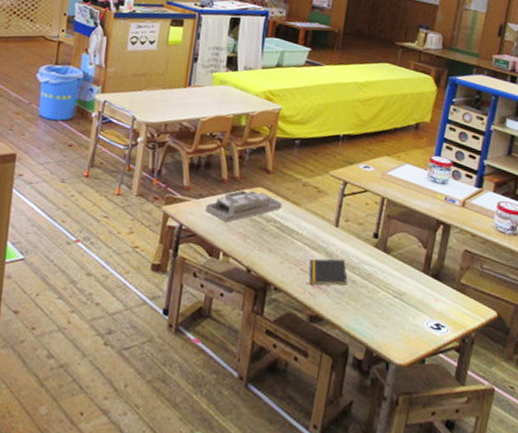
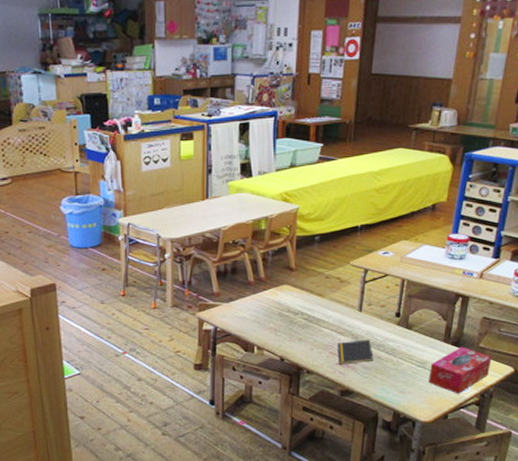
desk organizer: present [205,190,282,222] -> none [236,289,307,320]
tissue box: none [405,280,474,336] -> present [428,346,492,394]

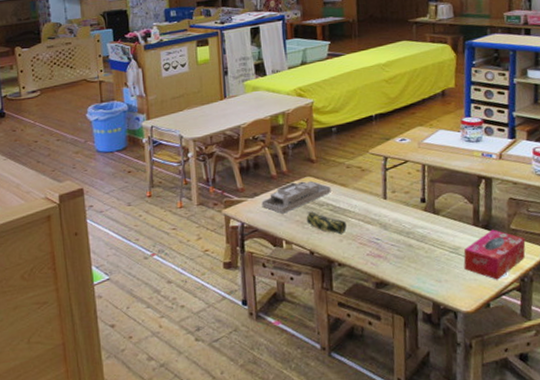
desk organizer: none [236,289,307,320] -> present [261,180,331,214]
pencil case: none [280,319,319,344] -> present [306,211,347,235]
notepad: present [337,339,373,365] -> none [366,227,405,256]

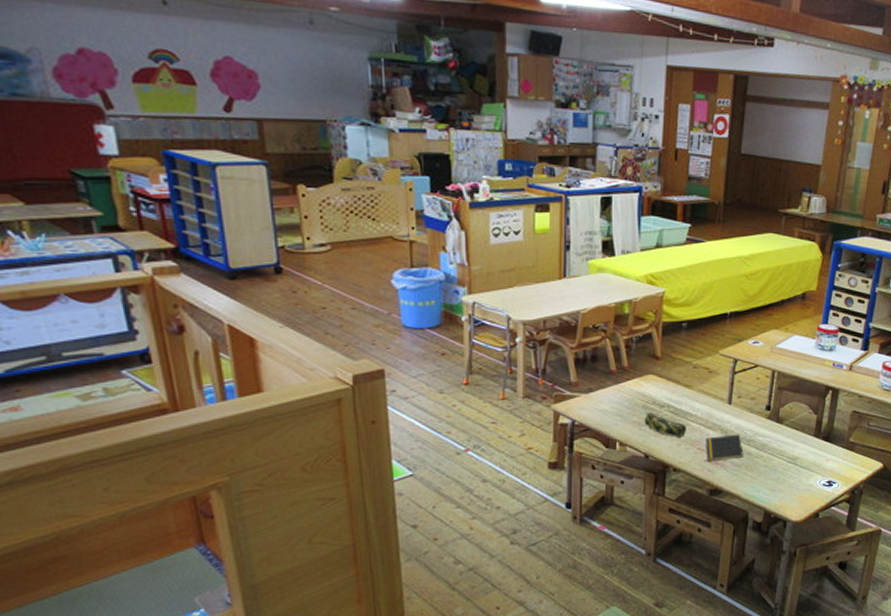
desk organizer: present [261,180,331,214] -> none [596,379,674,413]
notepad: none [366,227,405,256] -> present [706,434,743,462]
tissue box: present [463,229,526,280] -> none [799,441,861,491]

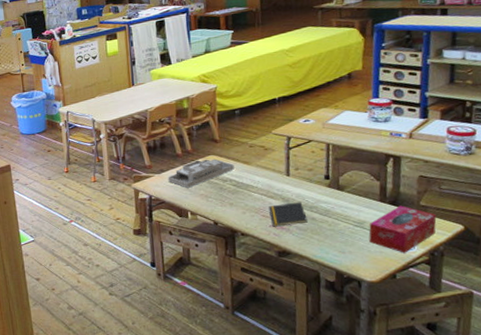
desk organizer: none [596,379,674,413] -> present [168,158,235,188]
pencil case: present [644,412,686,439] -> none [210,186,250,208]
tissue box: none [799,441,861,491] -> present [369,205,437,253]

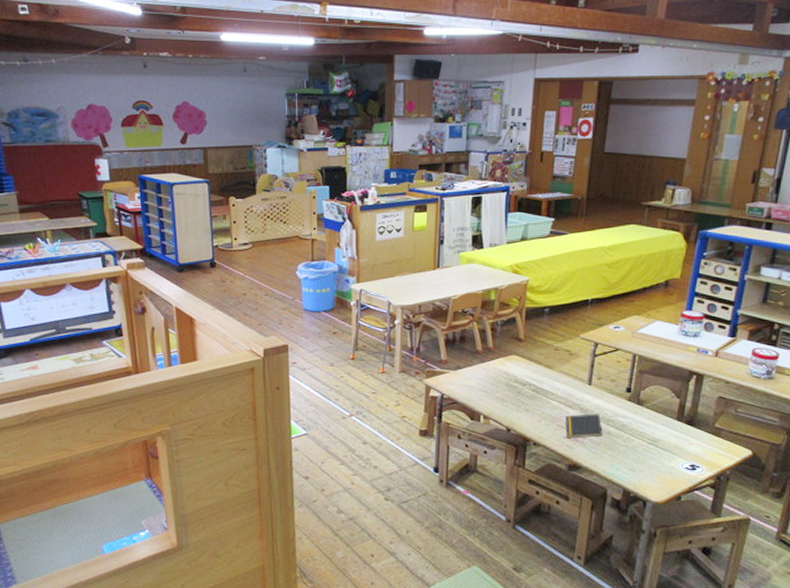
desk organizer: present [168,158,235,188] -> none [464,359,536,389]
tissue box: present [369,205,437,253] -> none [660,426,728,475]

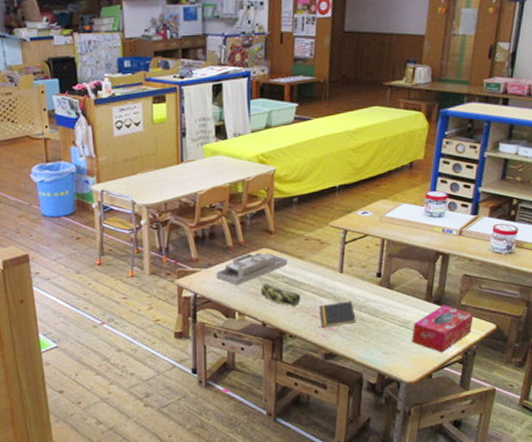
desk organizer: none [464,359,536,389] -> present [216,252,288,285]
pencil case: none [507,389,547,415] -> present [260,283,300,307]
tissue box: none [660,426,728,475] -> present [412,304,474,353]

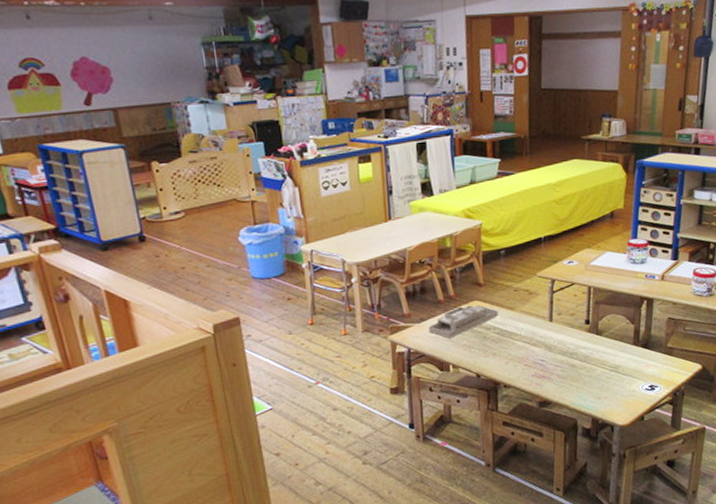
pencil case: present [260,283,300,307] -> none [473,335,513,357]
notepad: present [319,301,356,328] -> none [531,348,568,377]
tissue box: present [412,304,474,353] -> none [622,348,680,395]

